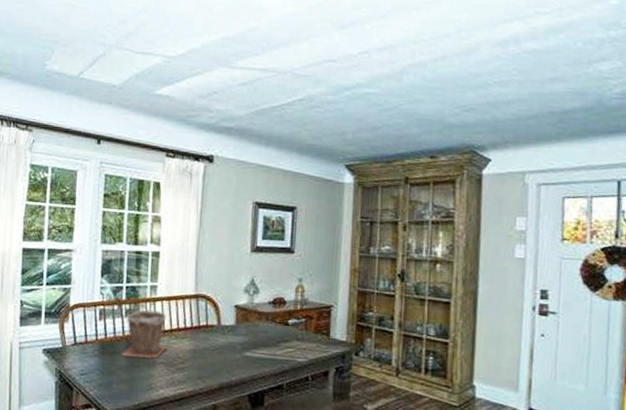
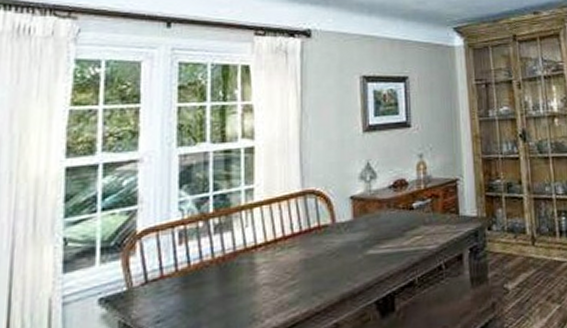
plant pot: present [121,309,167,359] -> none [211,218,271,285]

